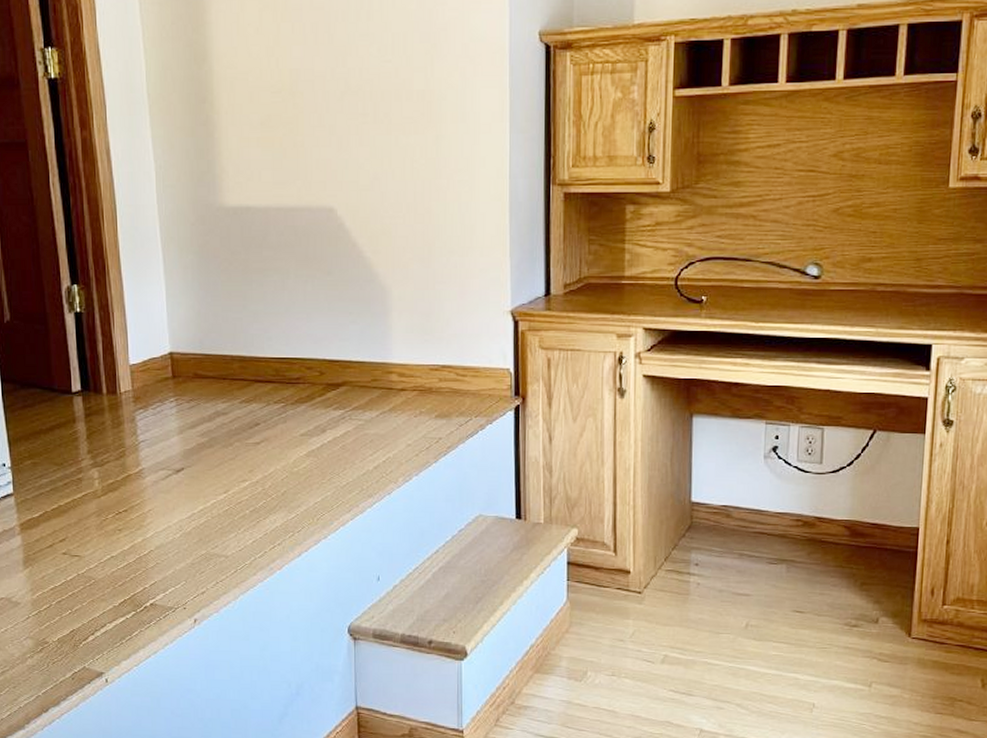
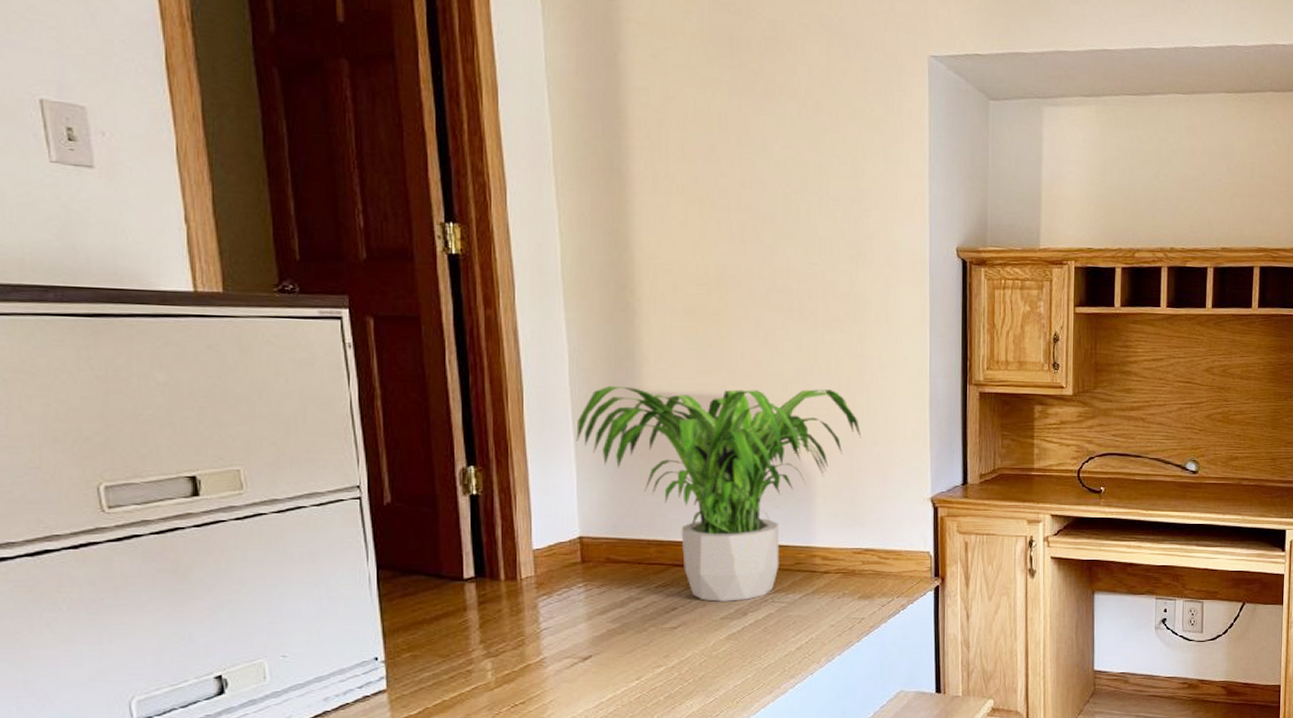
potted plant: none [164,195,437,418] -> present [576,385,861,602]

